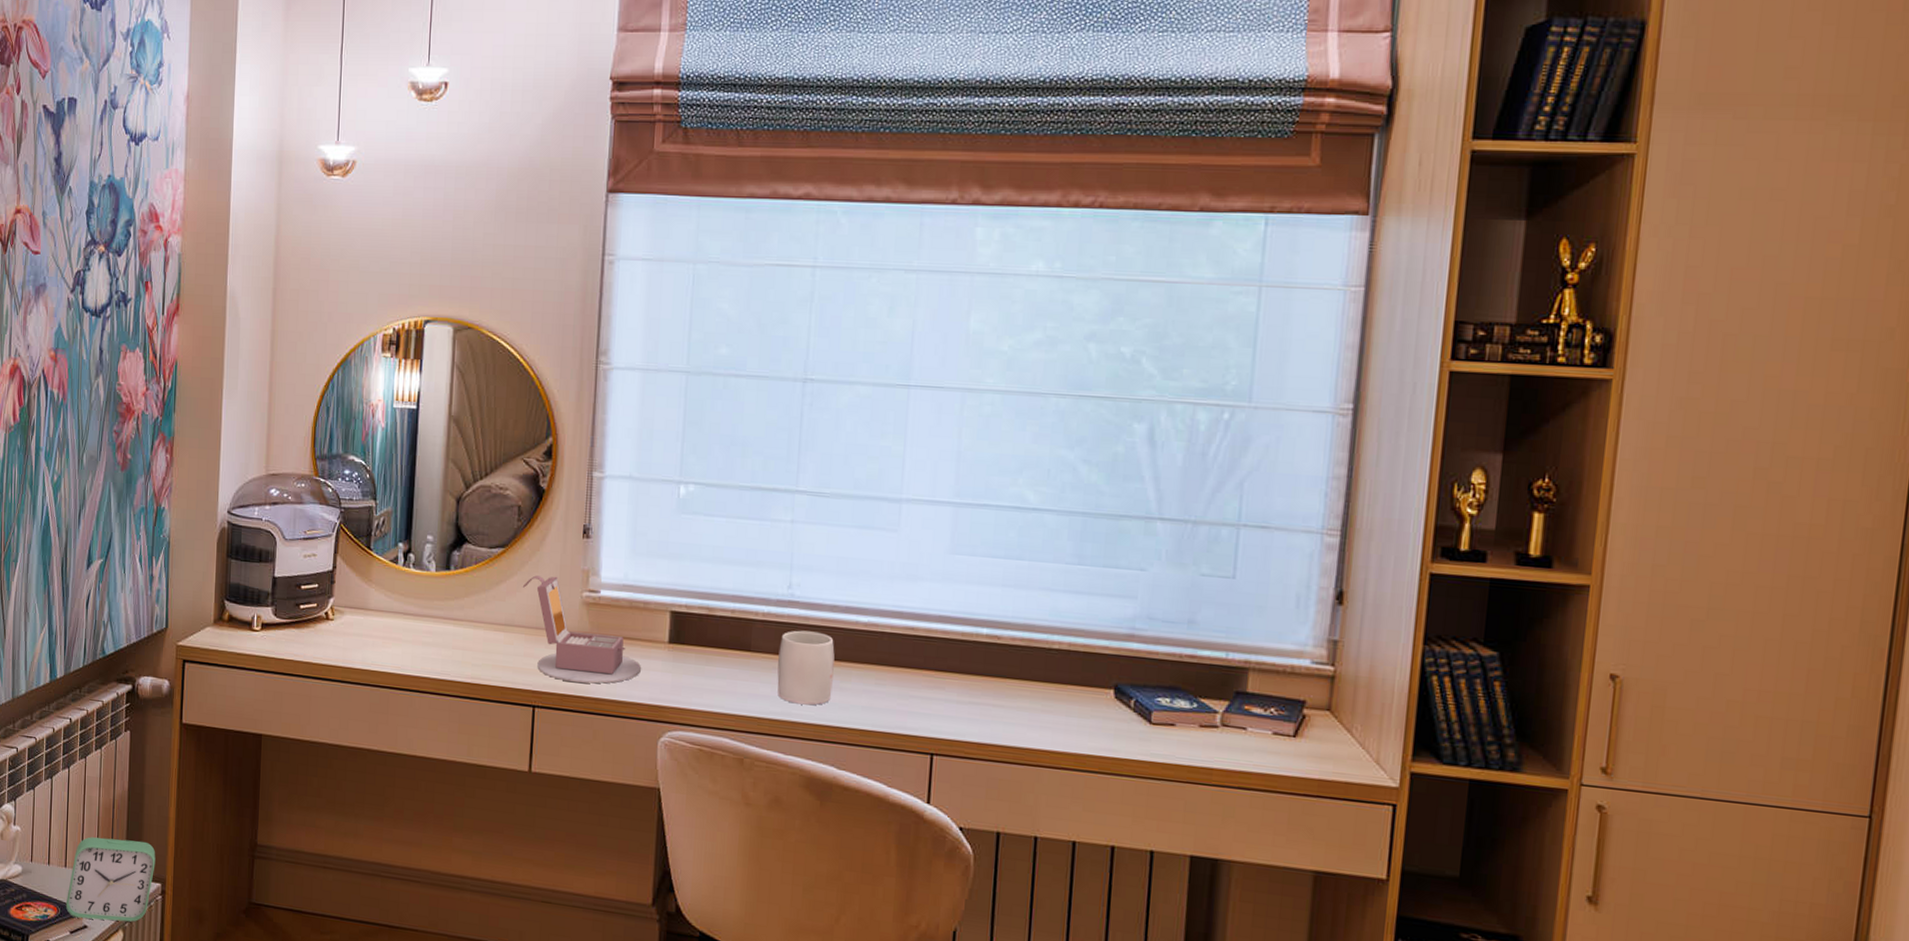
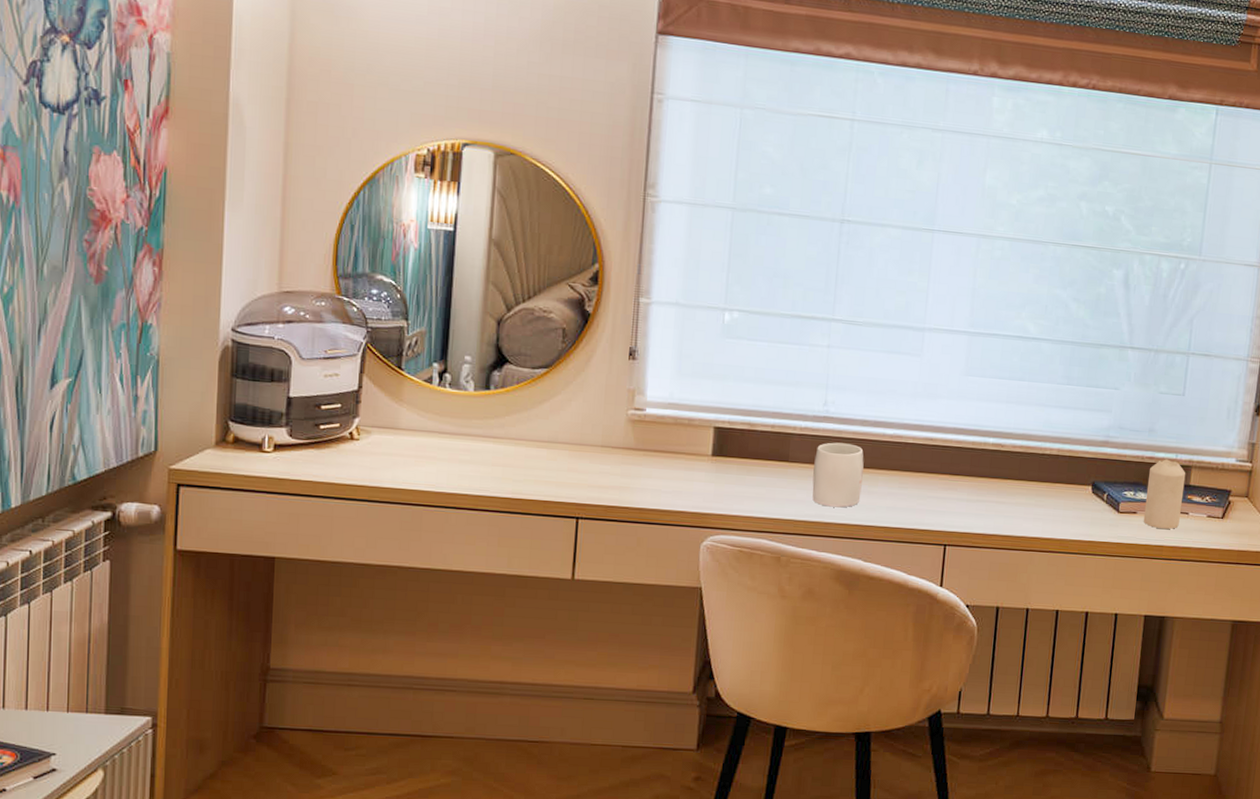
alarm clock: present [65,837,156,922] -> none [27,674,145,762]
jewelry box: present [523,575,641,684] -> none [567,395,685,495]
candle: none [1184,658,1241,748] -> present [1143,459,1186,530]

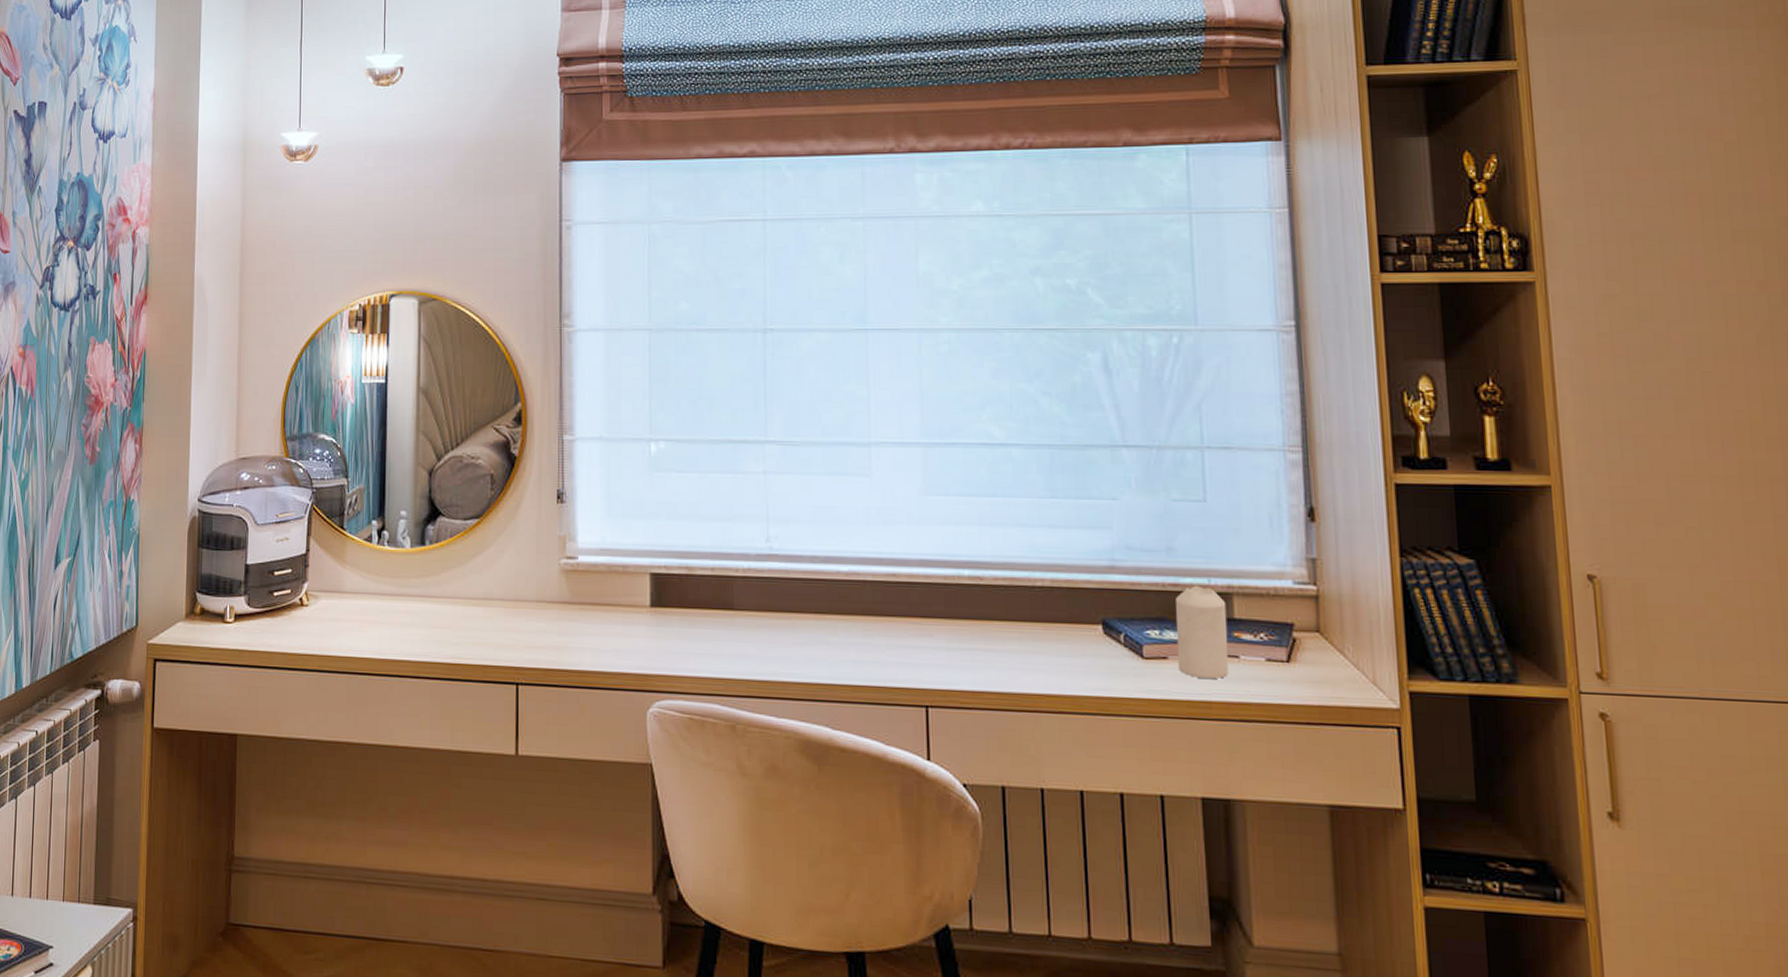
mug: present [812,442,864,508] -> none [762,584,820,663]

